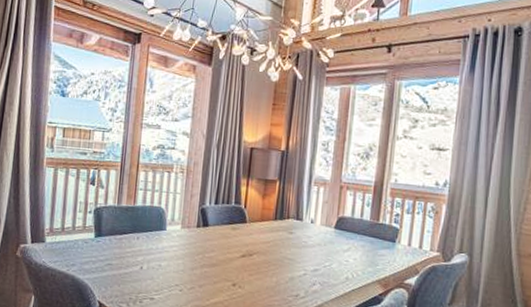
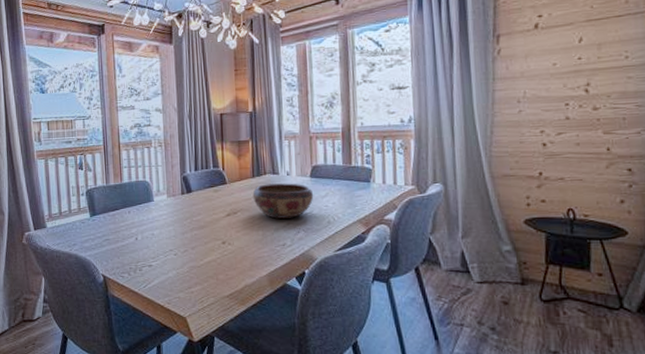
decorative bowl: none [271,229,336,269] -> present [252,183,314,219]

